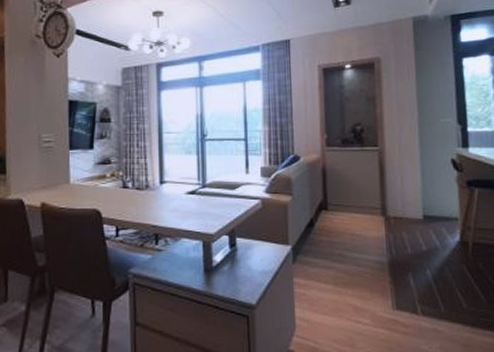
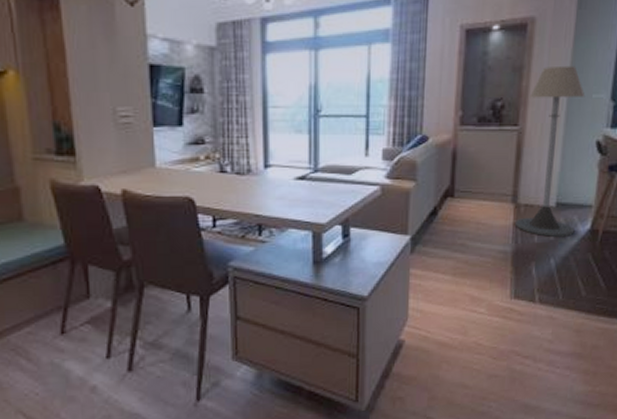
floor lamp: none [385,95,445,248] -> present [516,65,586,237]

